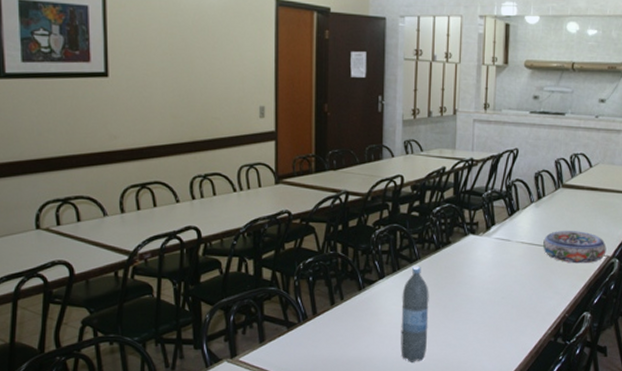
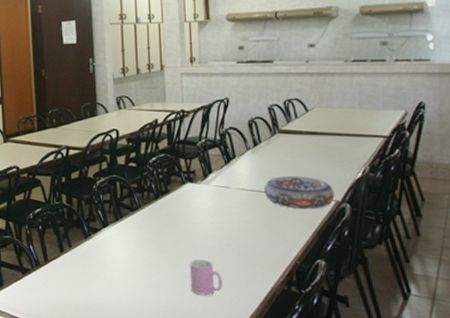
water bottle: present [400,266,429,362] -> none [126,214,155,309]
cup: none [462,312,494,348] -> present [189,259,223,296]

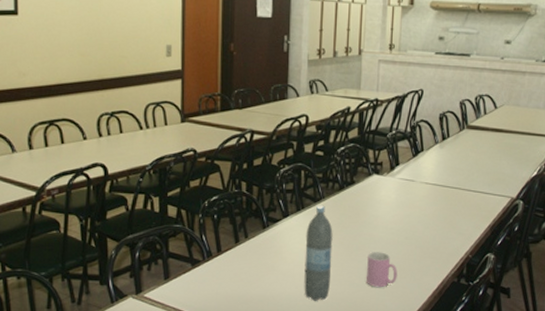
water bottle: none [126,214,155,309] -> present [304,205,333,301]
bowl: present [263,176,335,210] -> none [446,172,511,205]

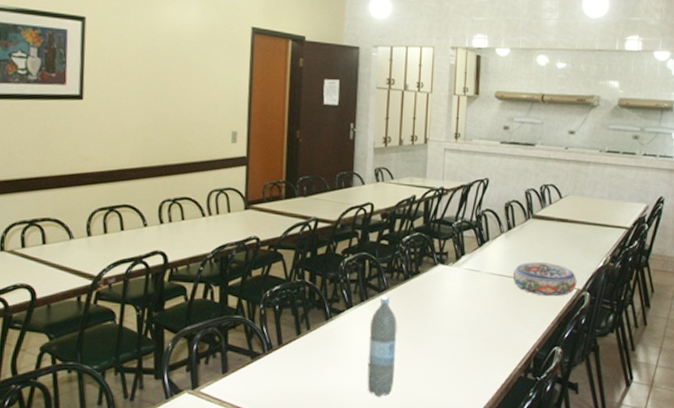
cup: present [365,252,398,288] -> none [430,345,463,383]
bowl: none [446,172,511,205] -> present [512,262,577,297]

